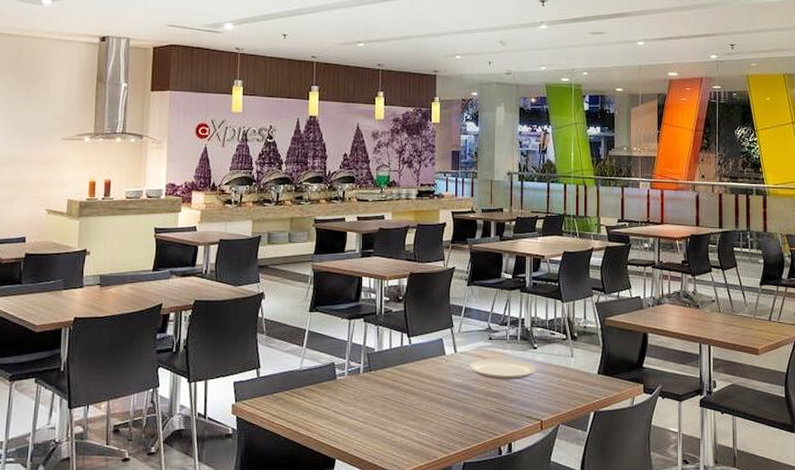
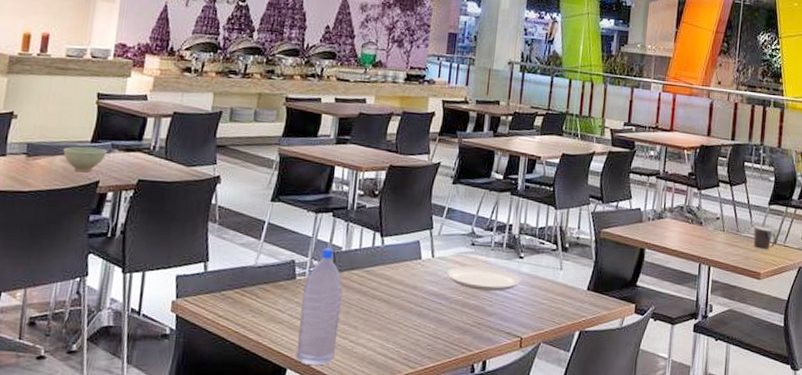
bowl: none [130,275,167,297] -> present [63,146,108,173]
water bottle: none [343,350,378,455] -> present [296,248,343,366]
mug: none [749,306,771,329] -> present [753,226,776,252]

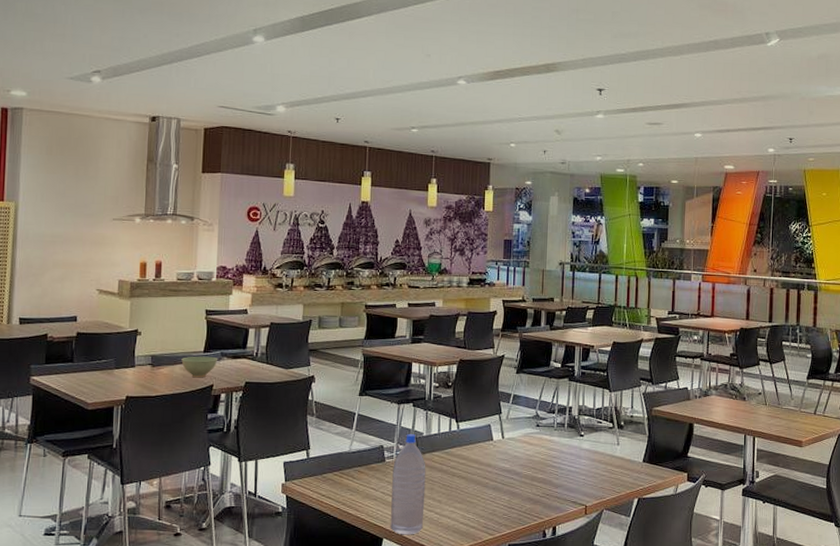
plate: present [446,266,521,291] -> none [515,445,583,466]
mug: present [753,226,776,252] -> none [794,399,816,422]

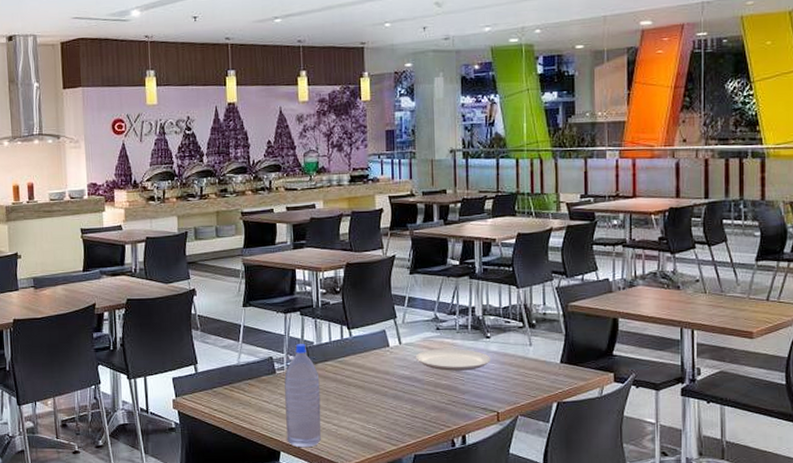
bowl: present [181,356,218,378] -> none [62,275,98,298]
plate: none [515,445,583,466] -> present [415,349,490,371]

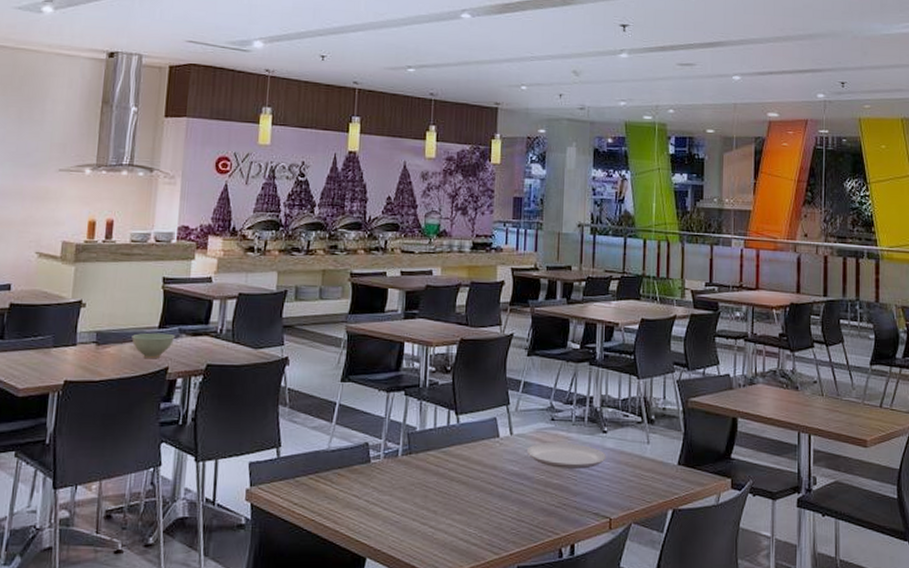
bowl: none [62,275,98,298] -> present [131,332,176,359]
water bottle: present [284,344,322,448] -> none [375,429,419,554]

